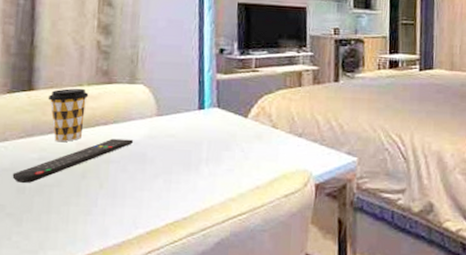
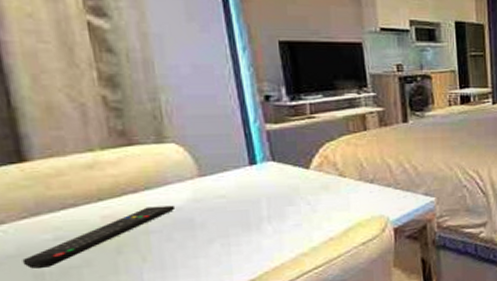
coffee cup: present [47,88,89,143] -> none [48,153,107,218]

